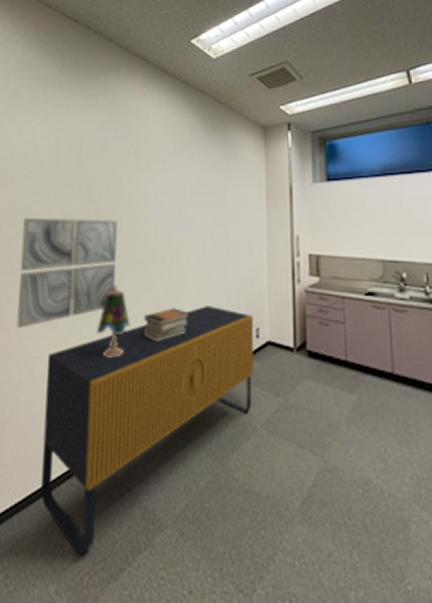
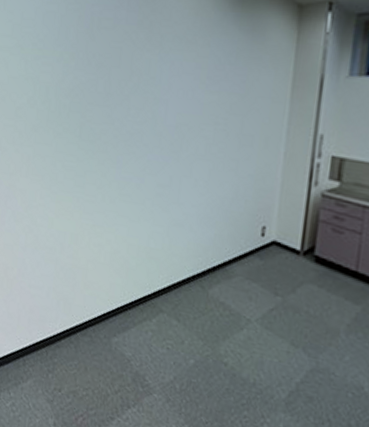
wall art: present [16,217,119,328] -> none [23,89,127,198]
sideboard: present [41,306,254,555] -> none [43,197,261,400]
table lamp: present [96,285,130,358] -> none [98,166,133,236]
book stack: present [143,308,189,342] -> none [145,195,193,227]

